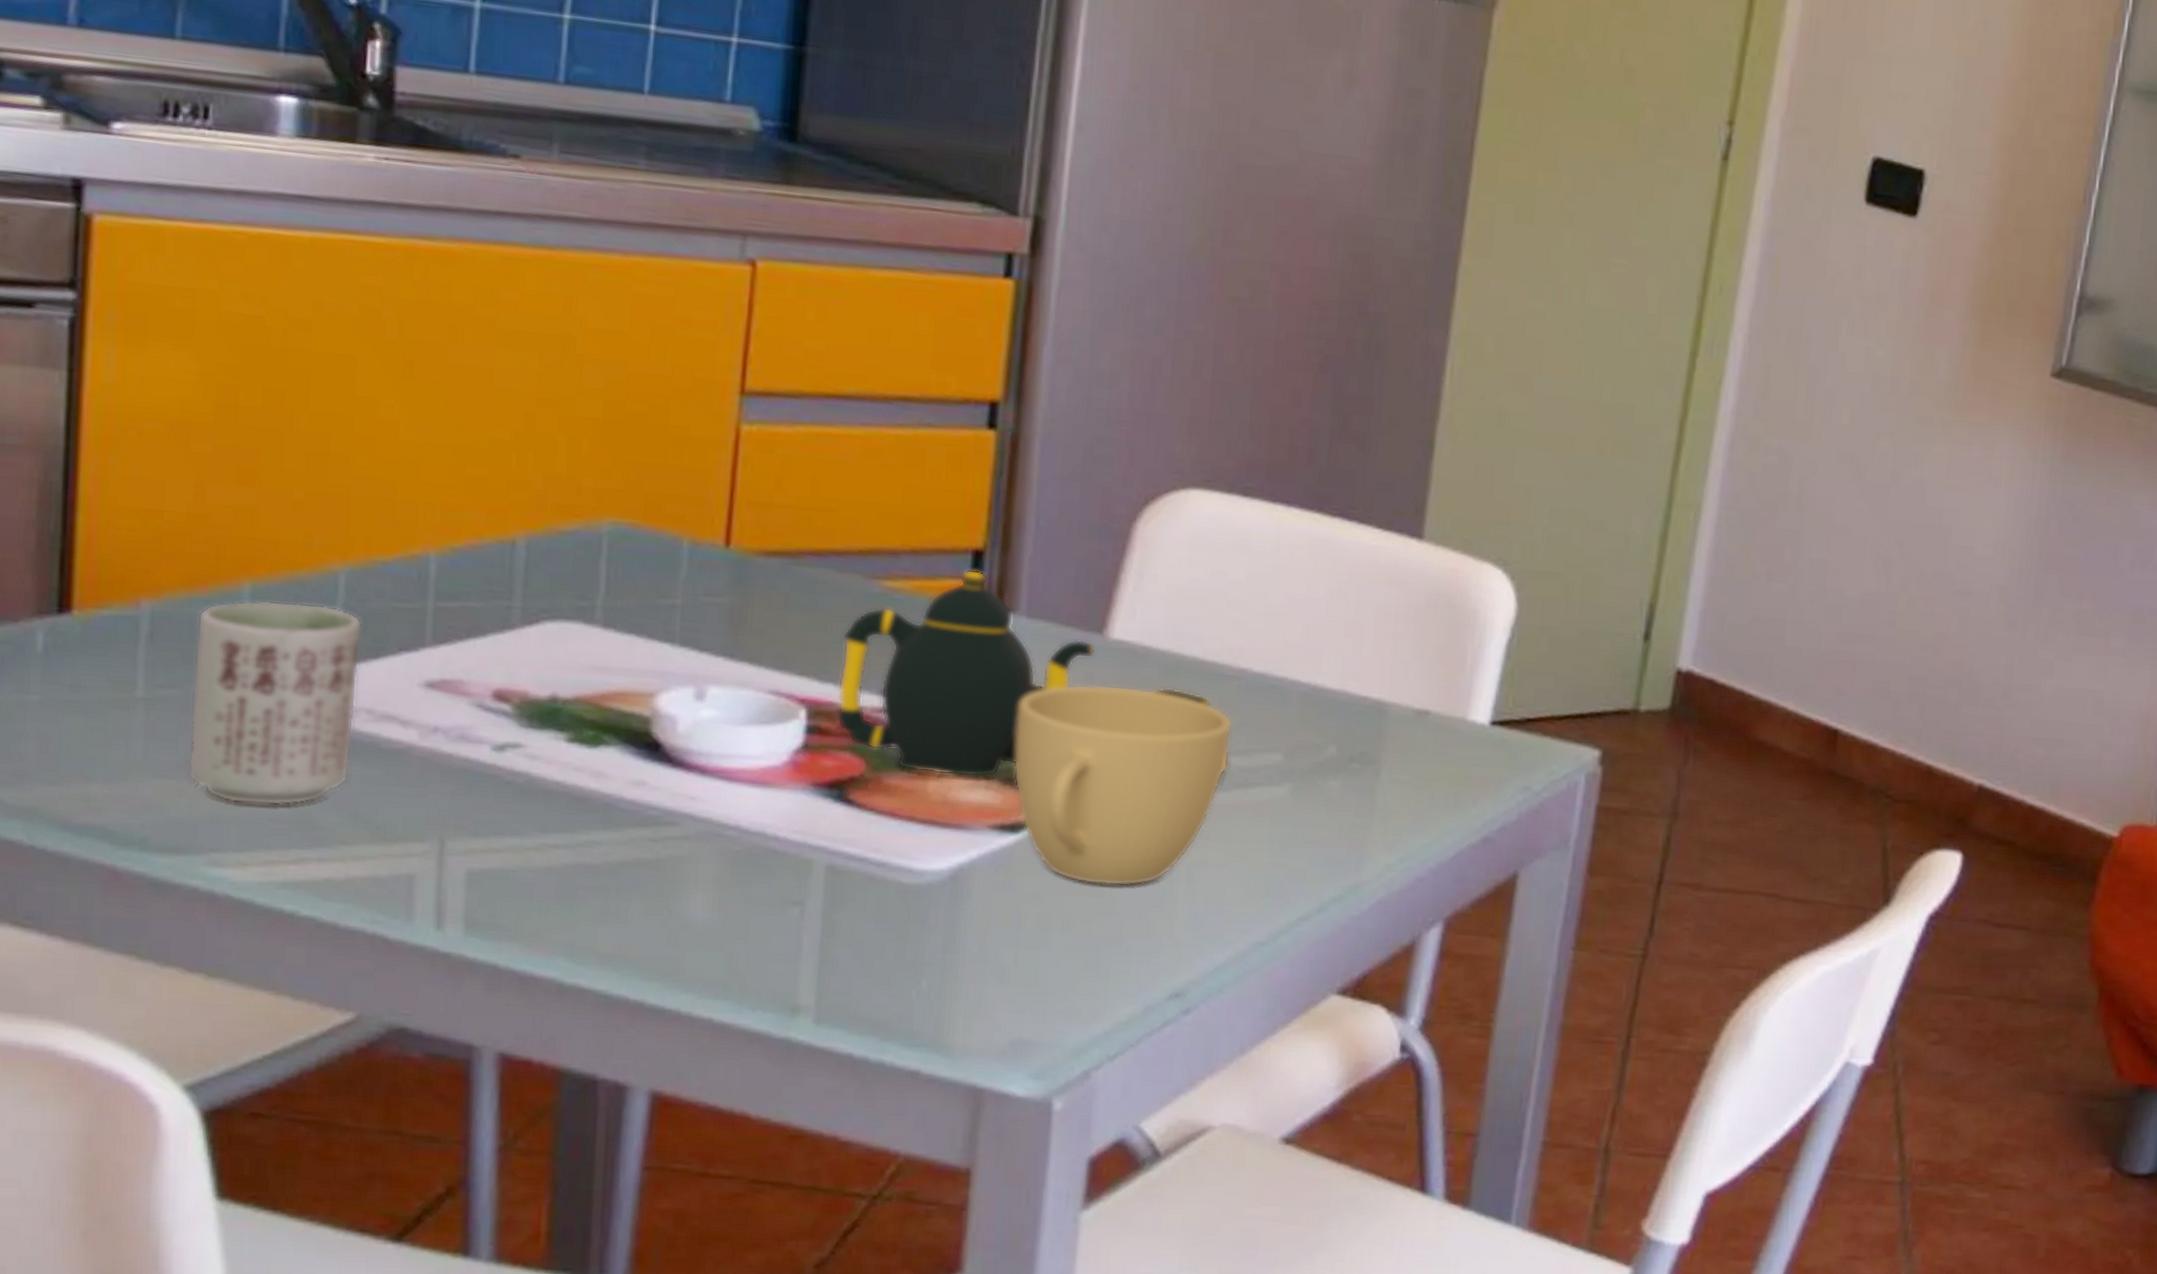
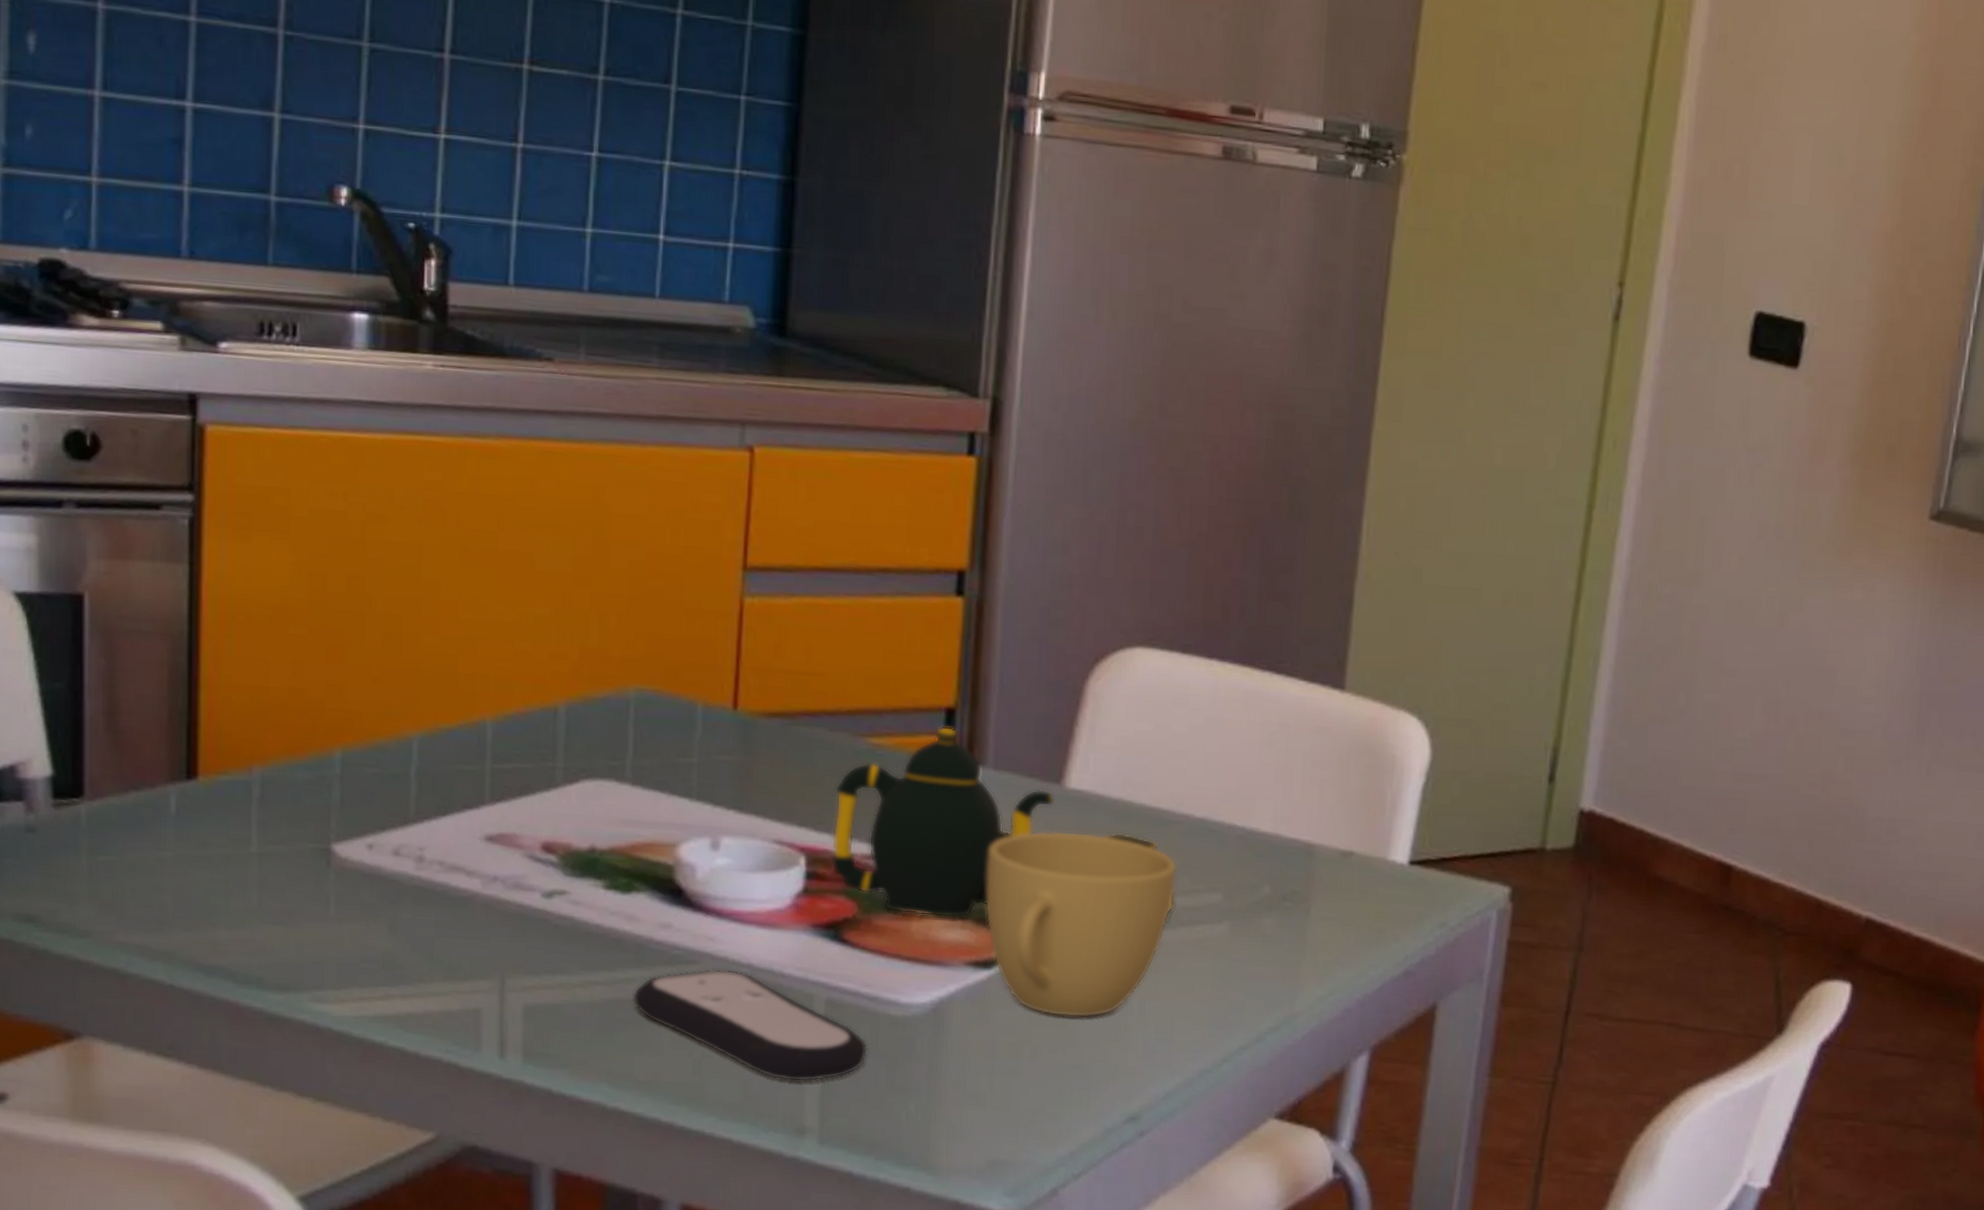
cup: present [187,600,363,806] -> none [294,765,433,948]
remote control: none [597,831,875,956] -> present [632,968,868,1082]

